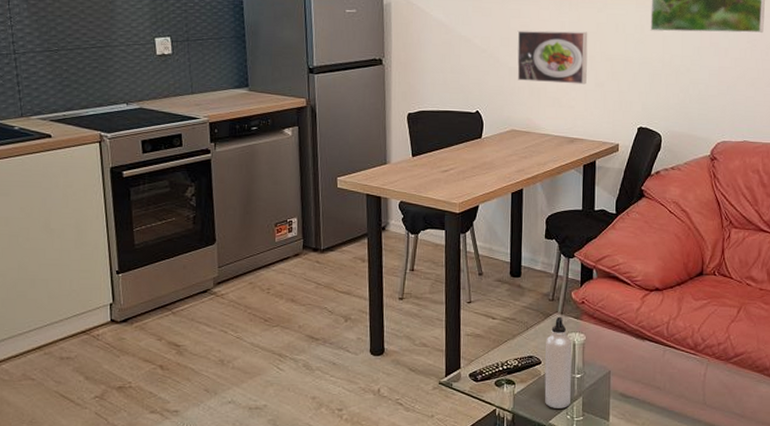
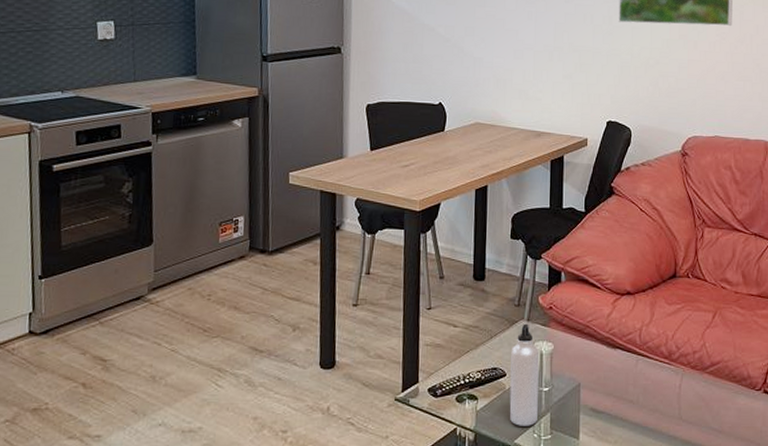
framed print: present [517,30,588,85] -> none [482,19,555,76]

